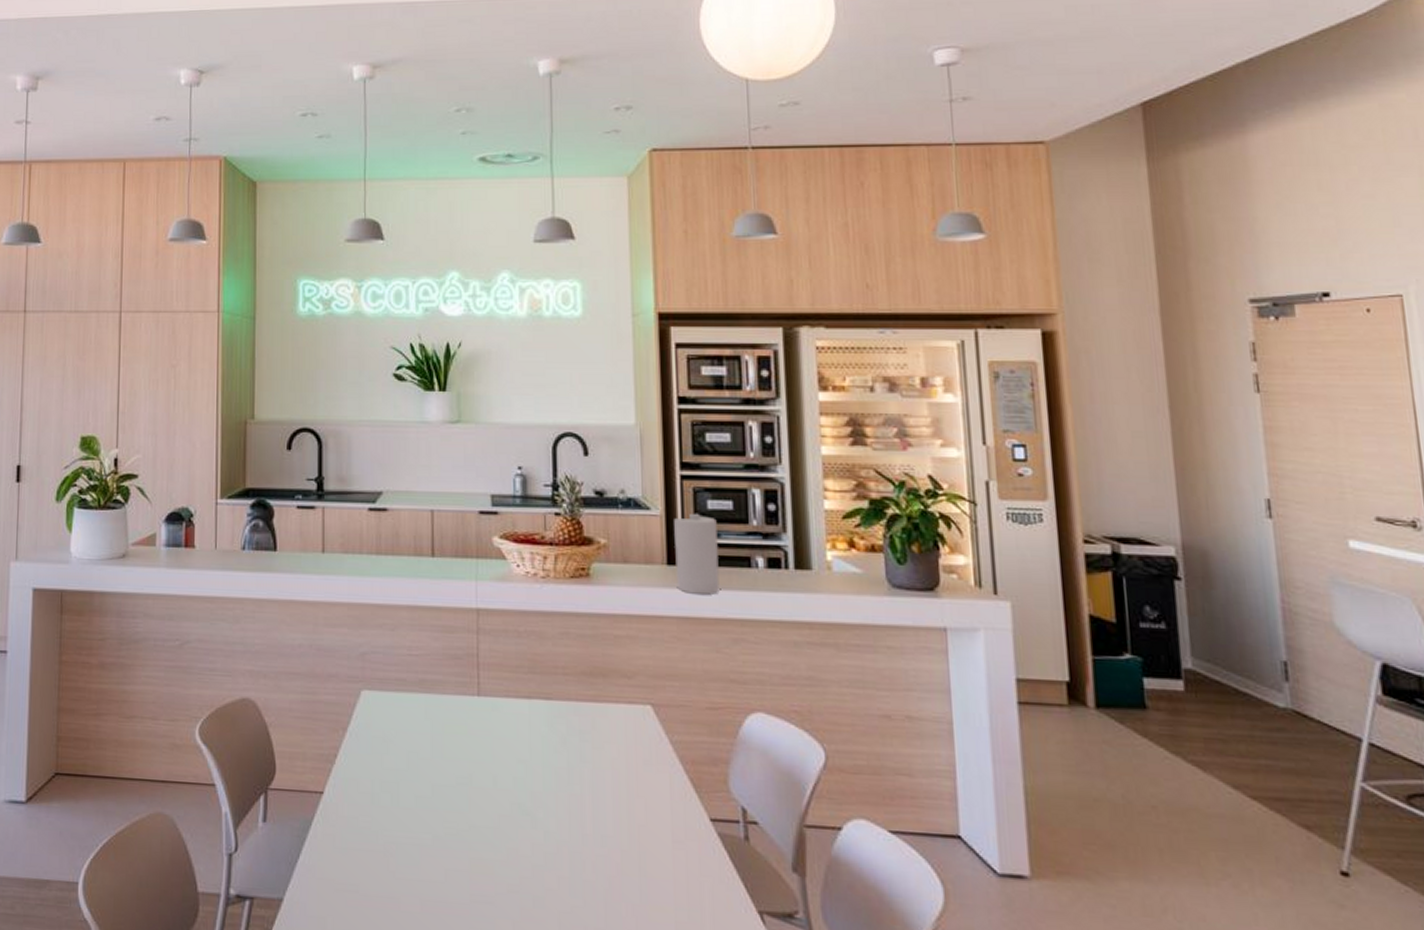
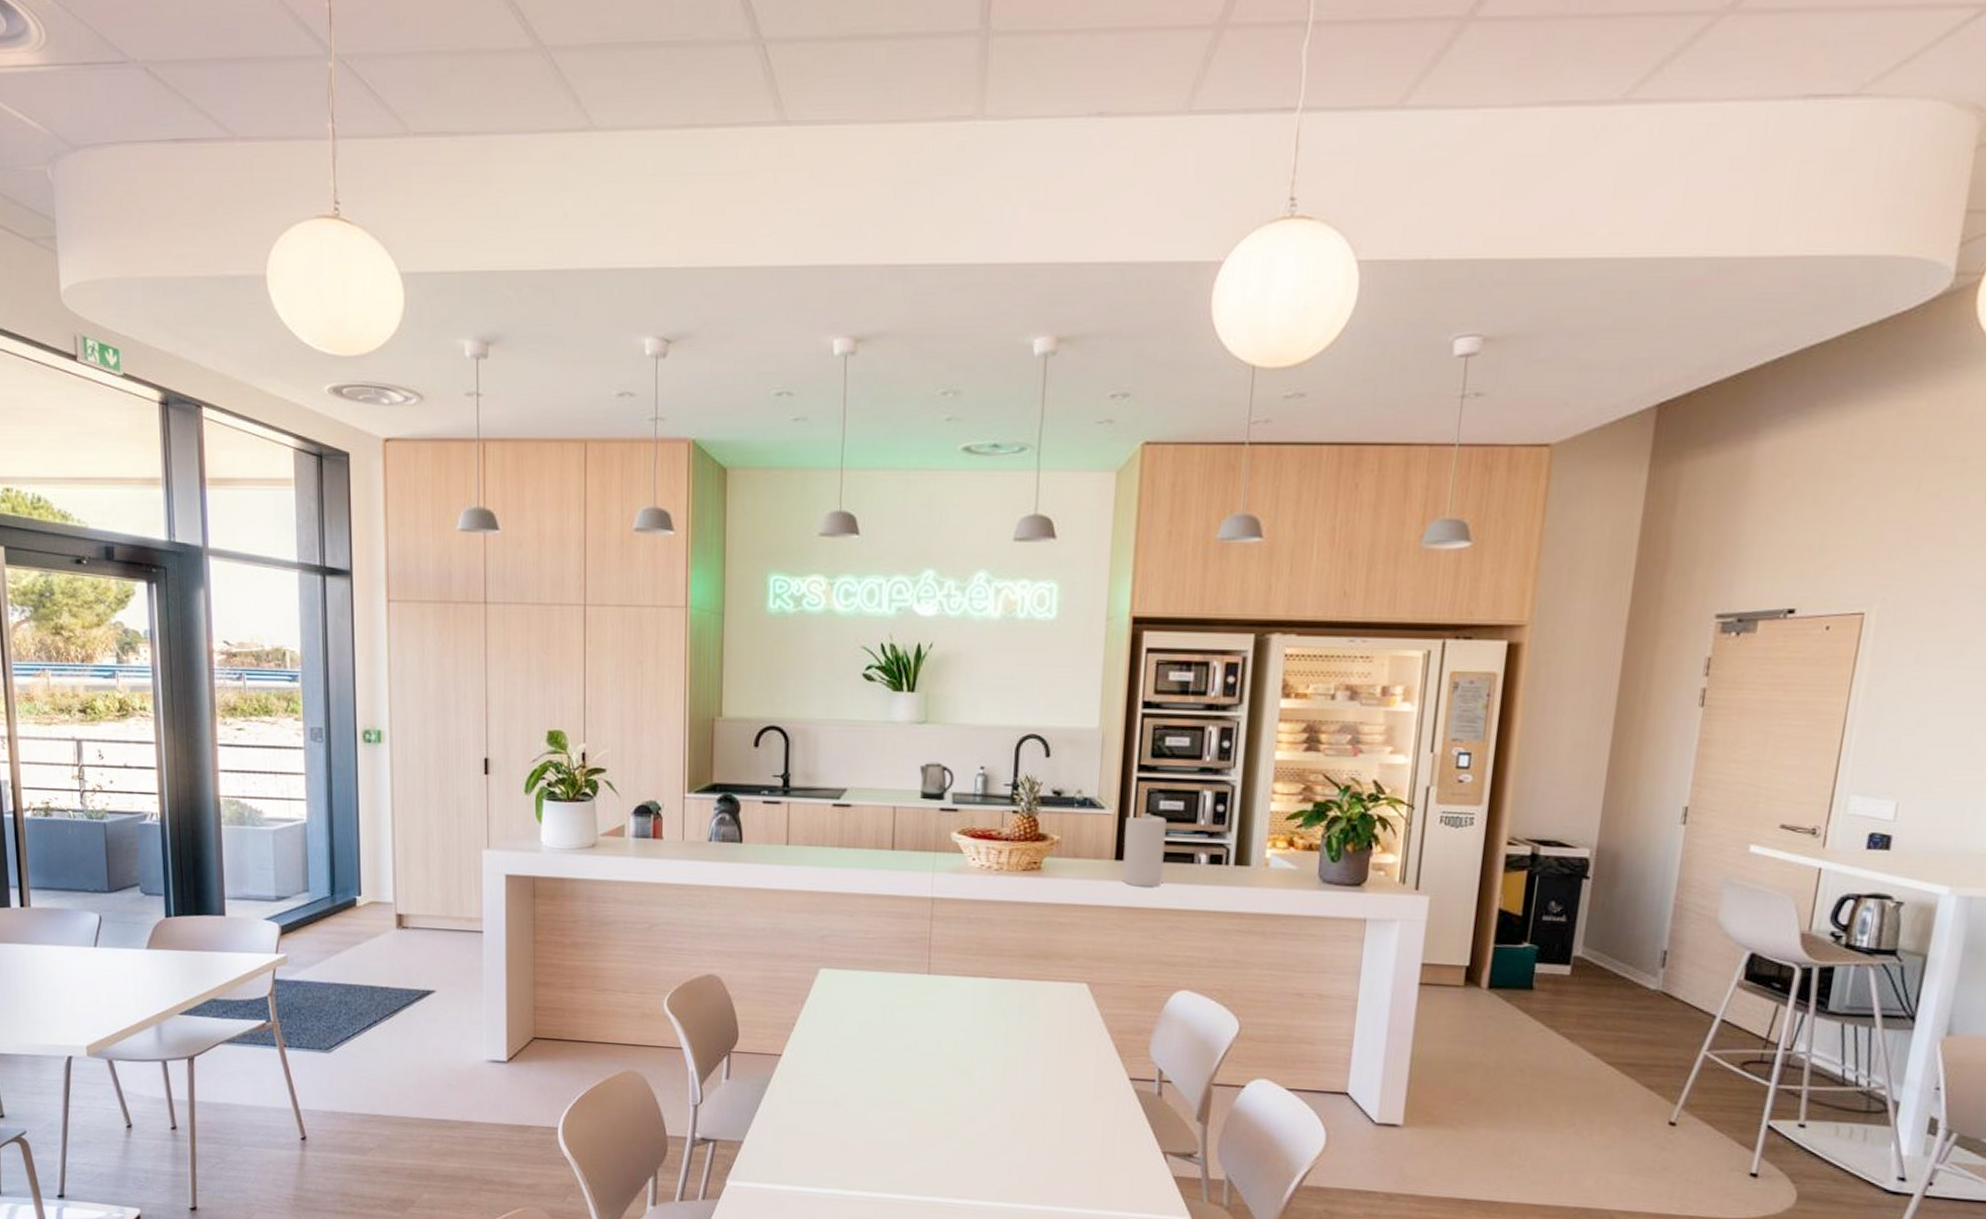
kettle: none [455,462,492,503] -> present [919,762,955,801]

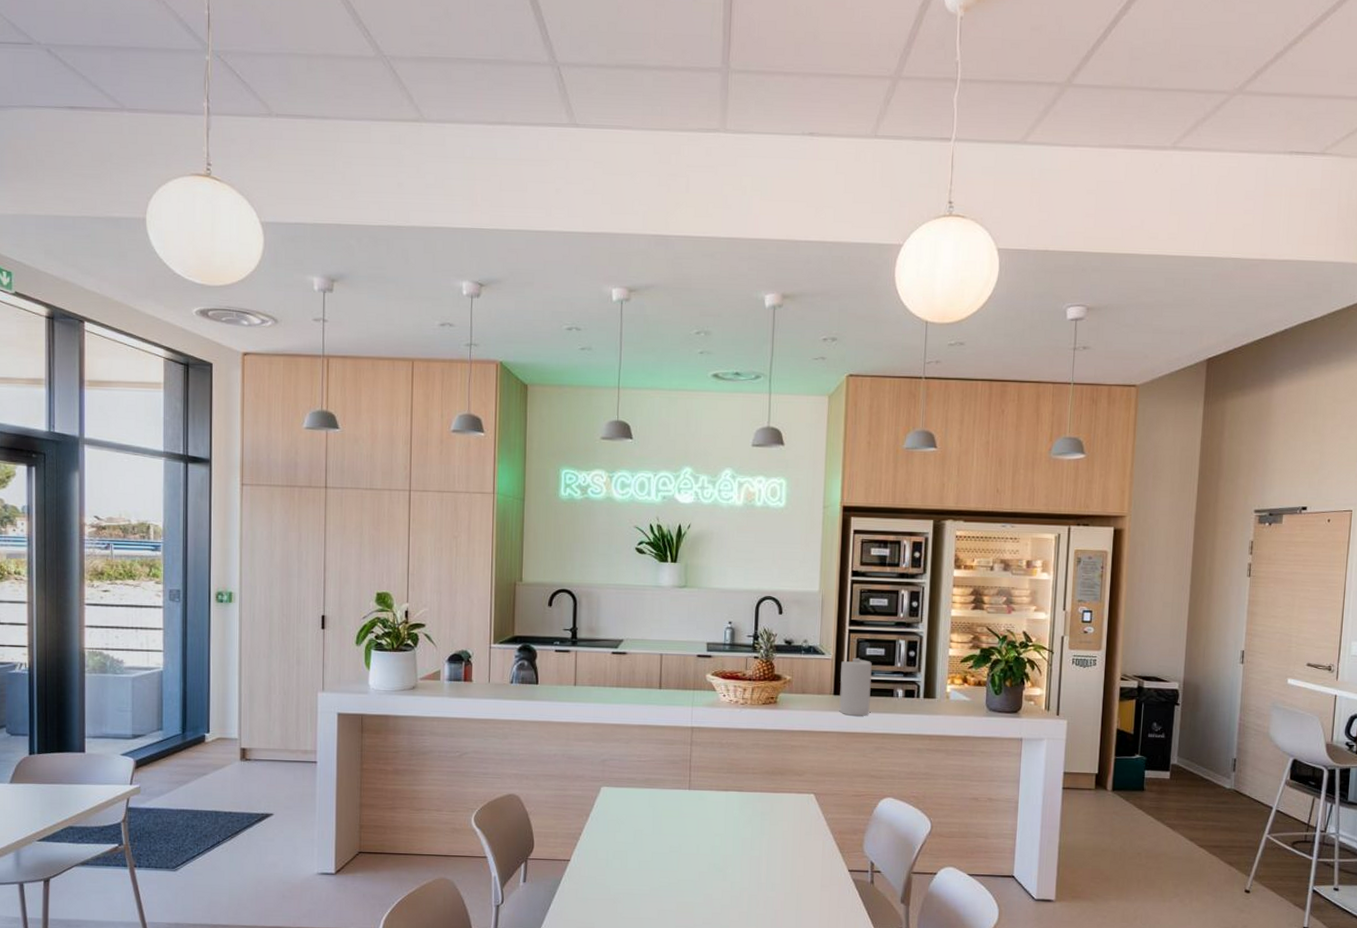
kettle: present [919,762,955,801] -> none [680,618,709,649]

